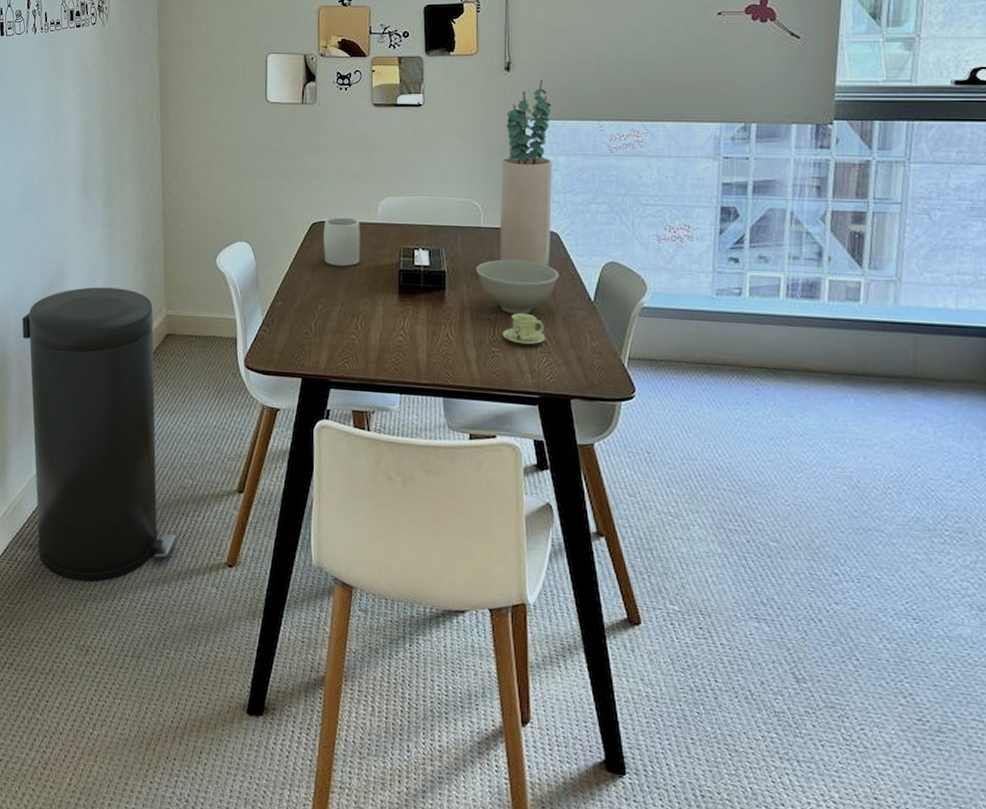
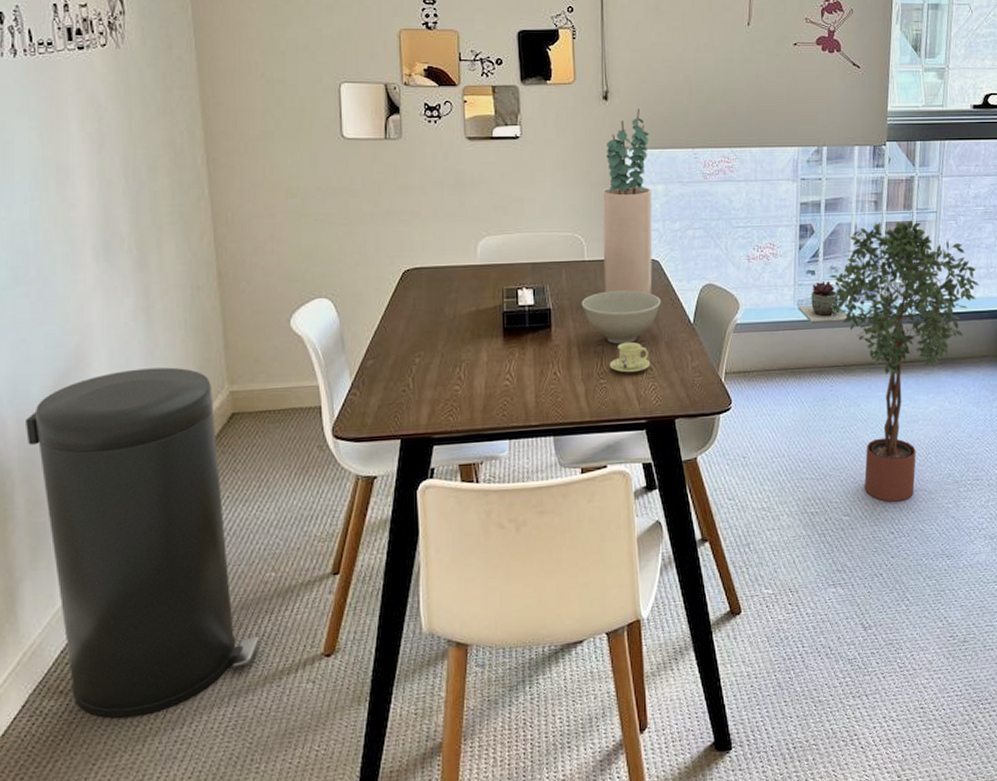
mug: present [322,217,361,267] -> none [416,261,461,315]
succulent plant: none [716,270,786,320] -> present [797,280,853,324]
potted tree: none [756,210,963,539] -> present [829,220,980,502]

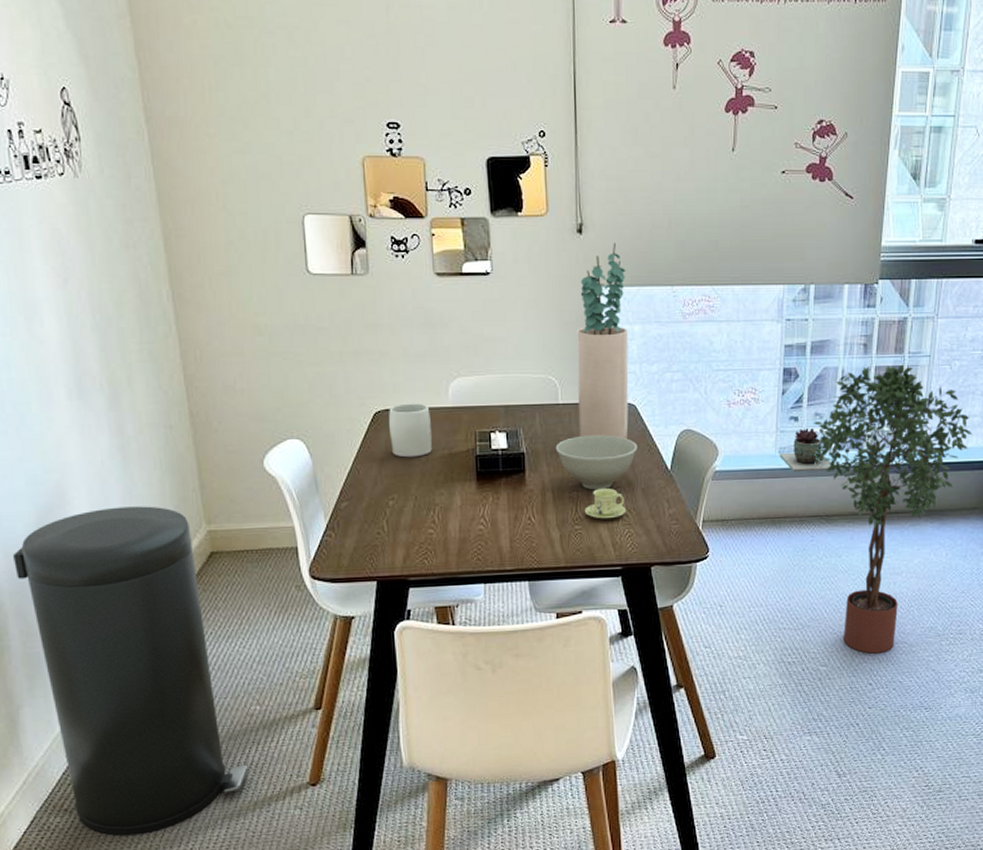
mug: none [416,261,461,315] -> present [388,403,433,458]

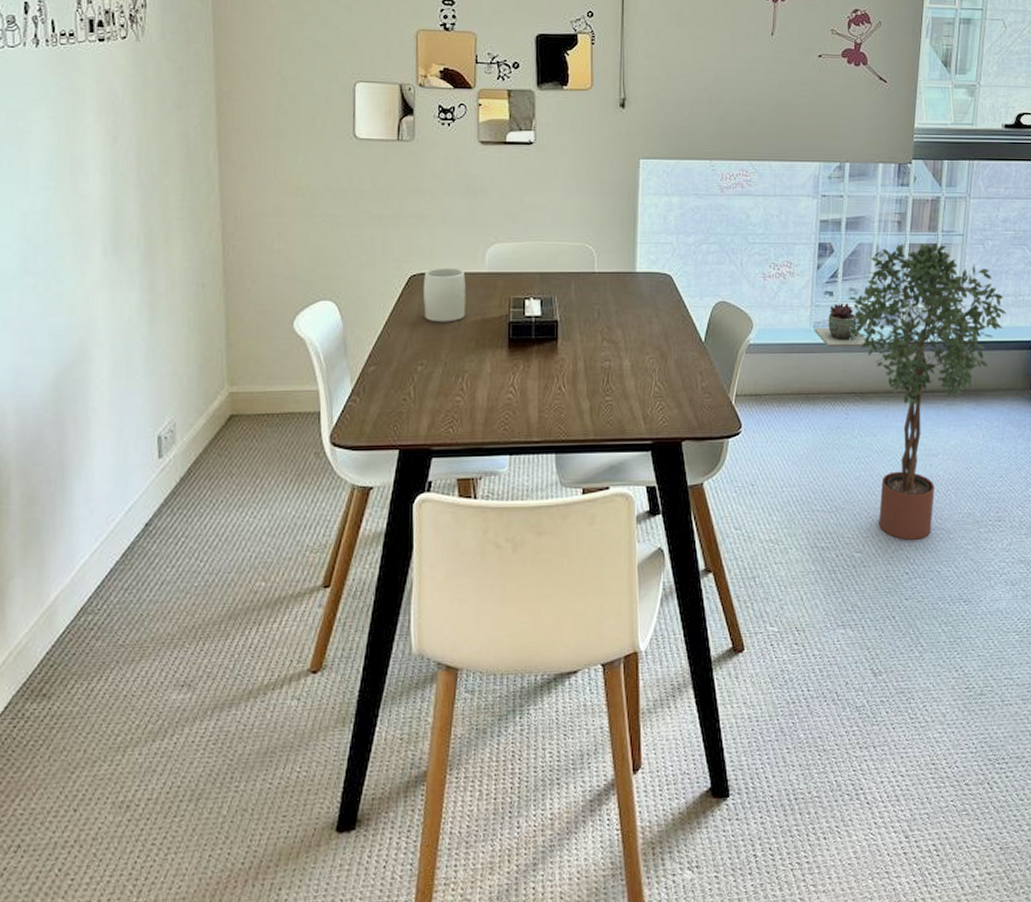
pedal bin: present [13,506,249,836] -> none [25,365,246,727]
bowl: present [555,435,637,491] -> none [589,304,672,361]
vase: present [576,243,629,440] -> none [613,117,666,310]
cup and saucer: present [584,487,627,519] -> none [615,358,659,391]

